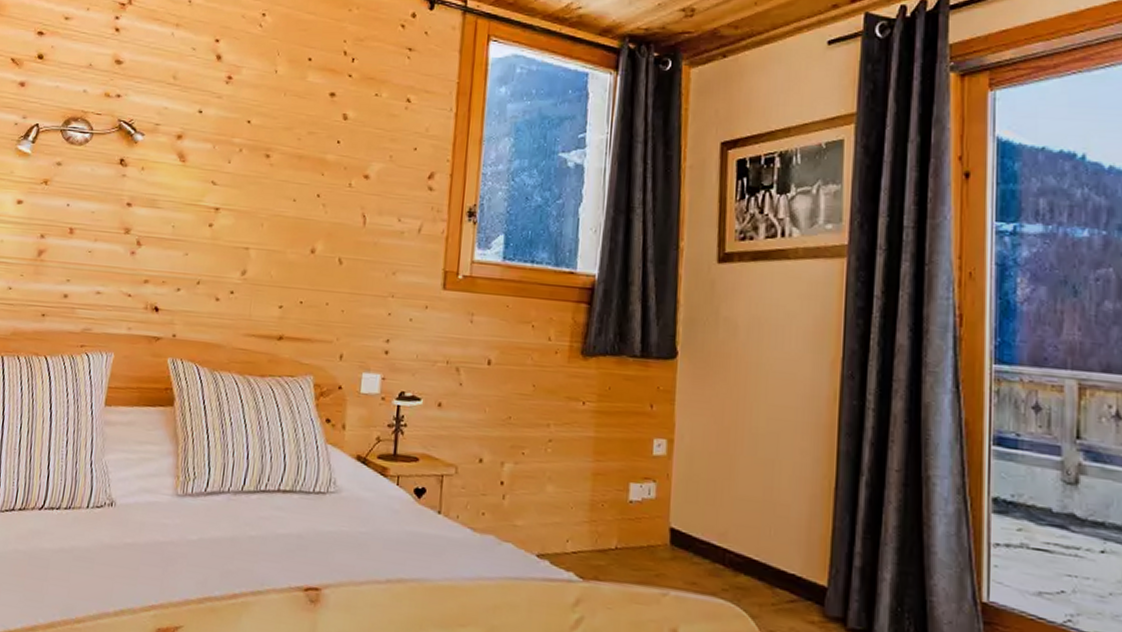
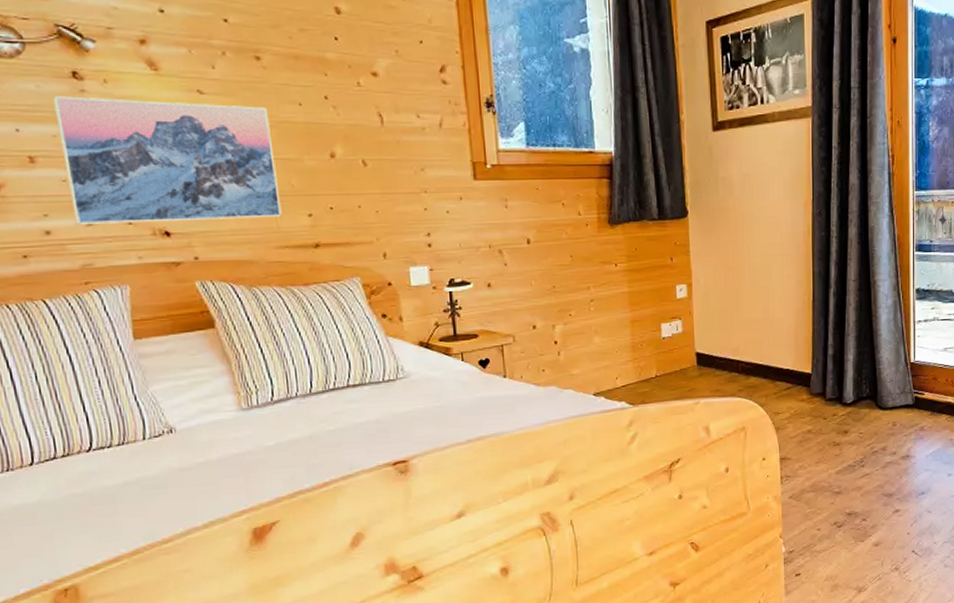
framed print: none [88,179,266,306] -> present [52,96,282,224]

